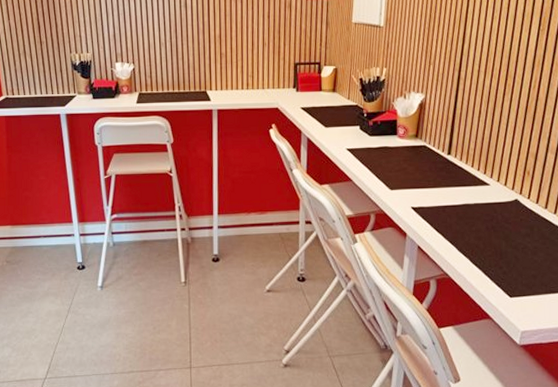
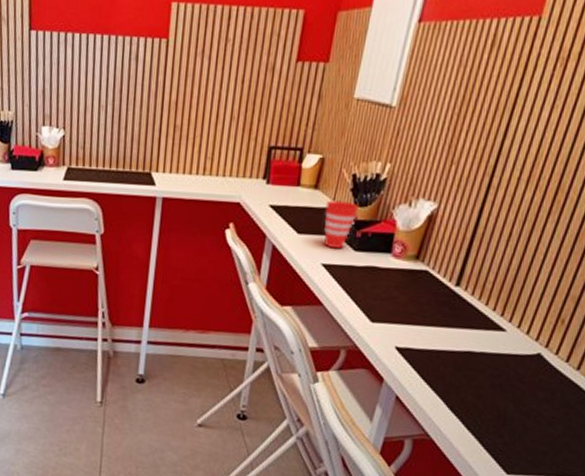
cup: none [343,98,369,136] -> present [324,199,359,249]

